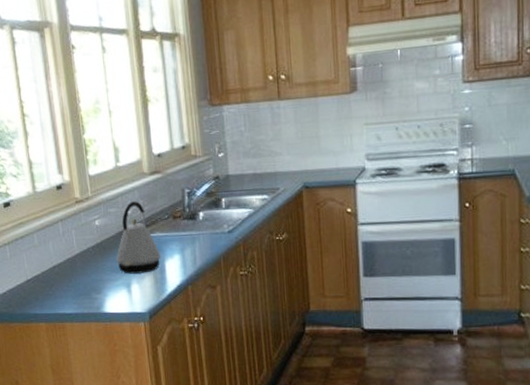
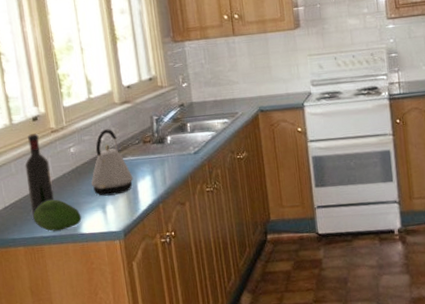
wine bottle: none [48,203,78,294] -> present [25,133,55,219]
fruit: none [55,274,105,309] -> present [33,199,82,231]

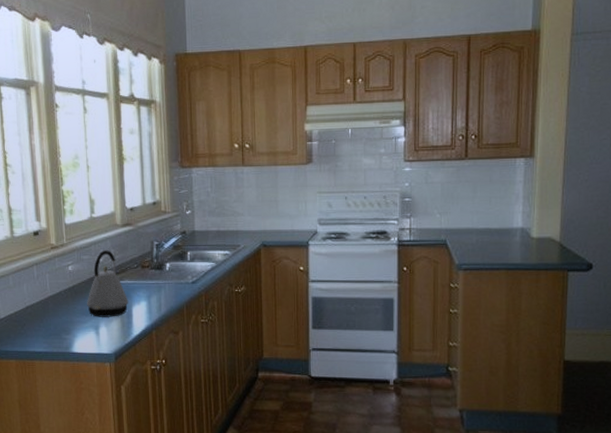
wine bottle: present [25,133,55,219] -> none [22,248,50,333]
fruit: present [33,199,82,231] -> none [27,316,74,347]

